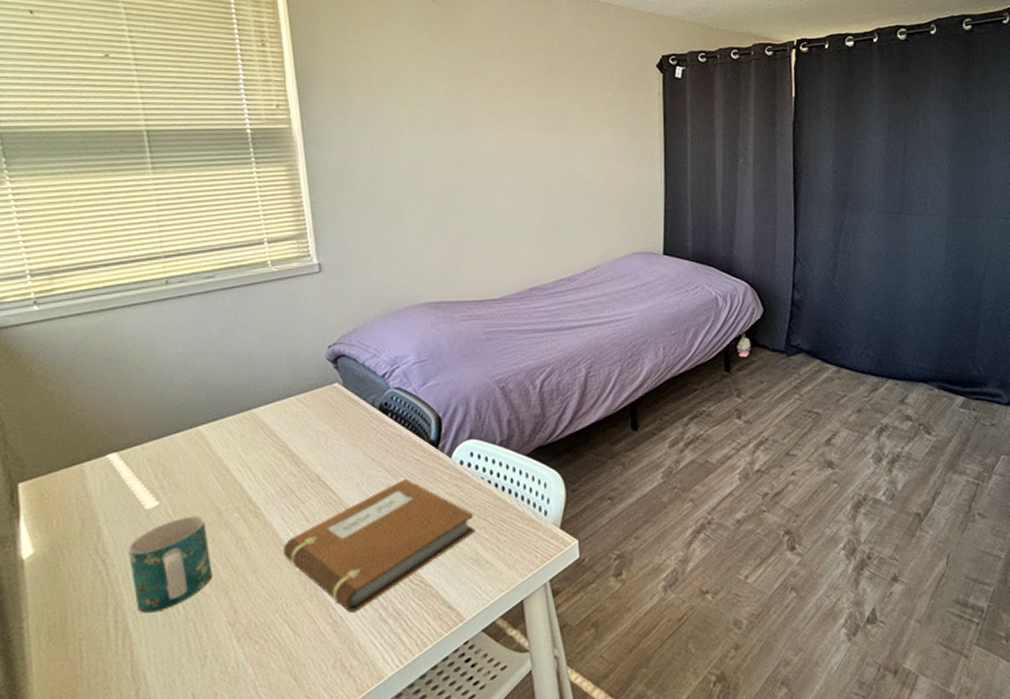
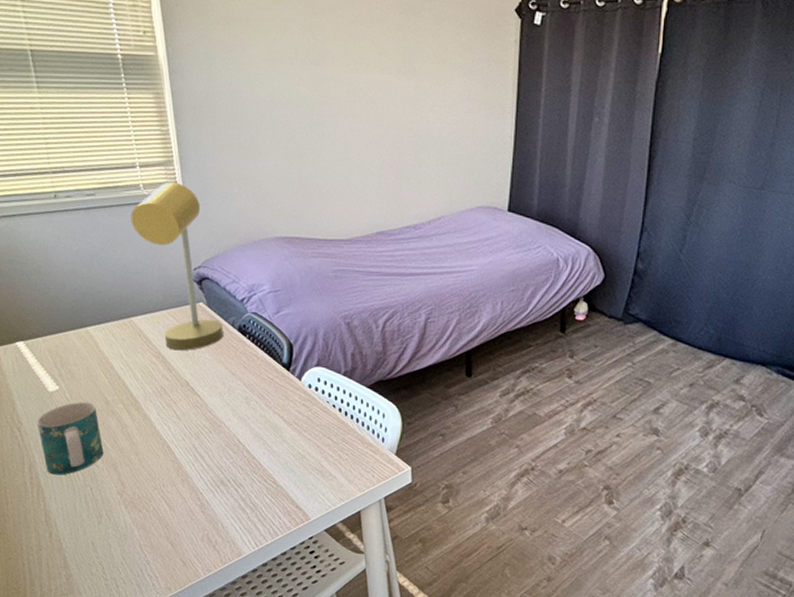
desk lamp: none [256,255,362,441] -> present [131,181,223,351]
notebook: present [283,478,476,614] -> none [159,393,321,500]

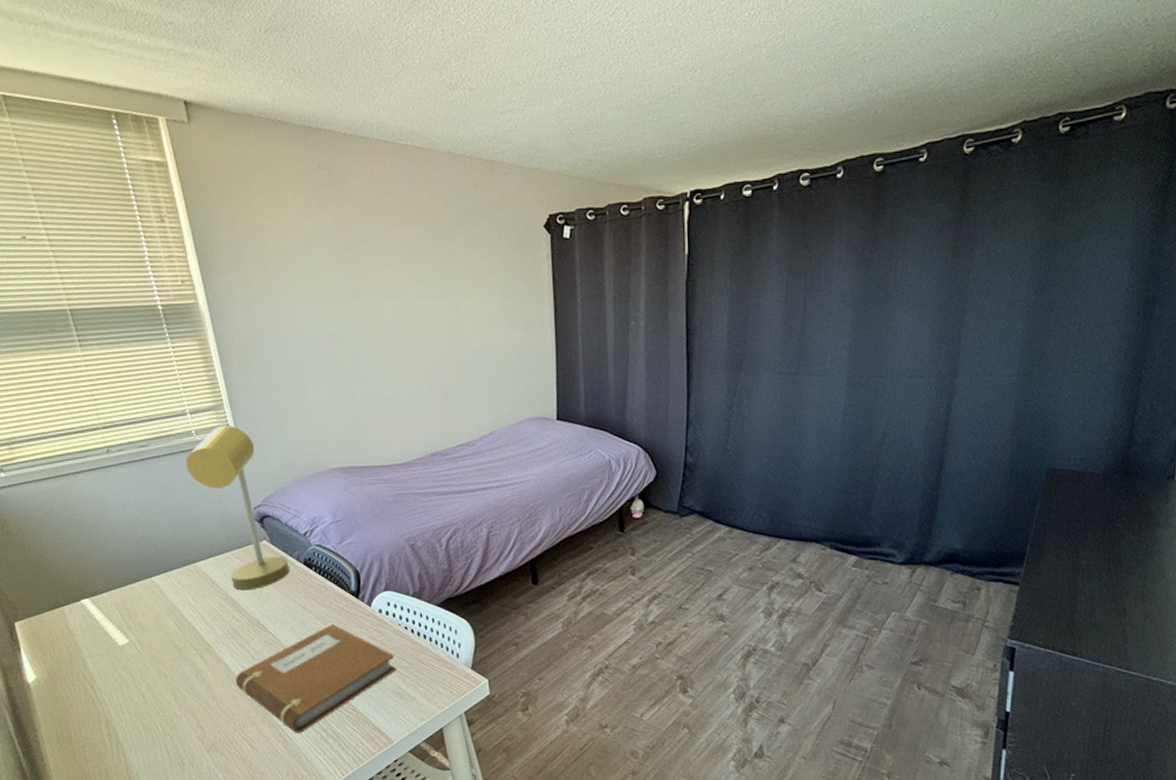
mug: present [36,402,104,475] -> none [109,652,181,728]
notebook: none [159,393,321,500] -> present [235,623,397,734]

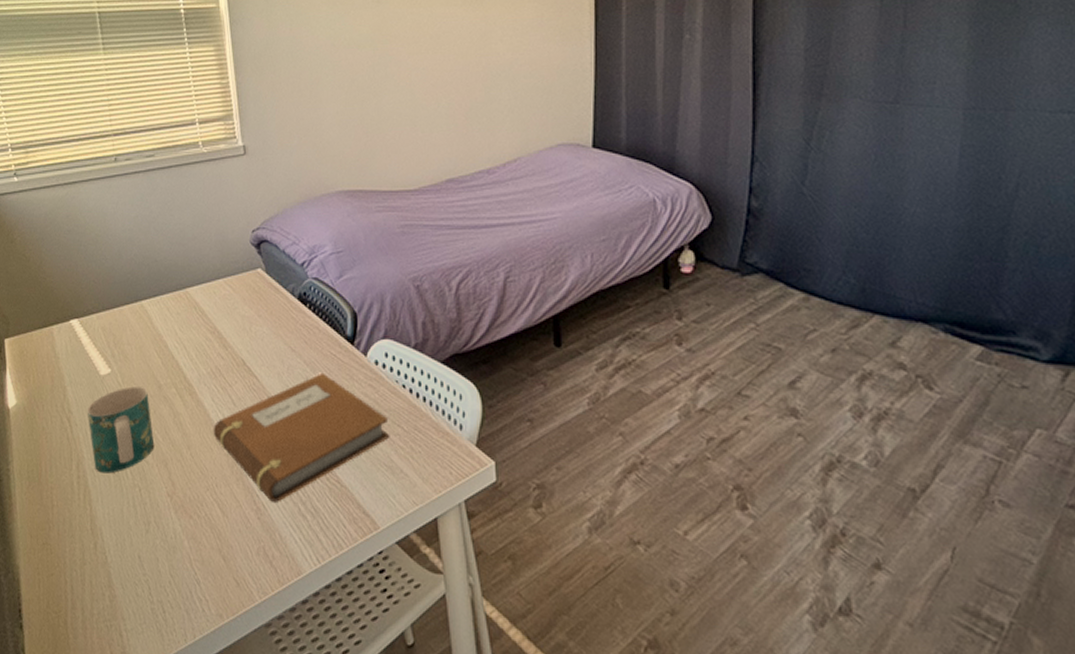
mug: none [109,652,181,728] -> present [87,386,155,474]
desk lamp: present [185,425,290,591] -> none [189,137,283,325]

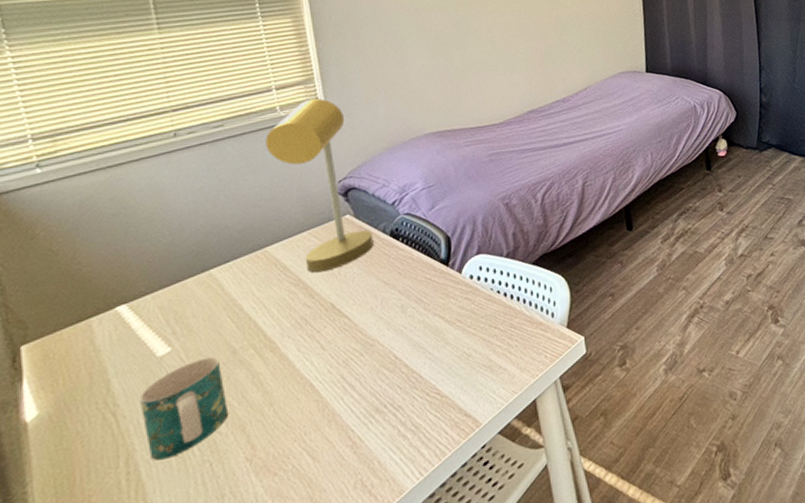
desk lamp: none [189,137,283,325] -> present [265,98,374,273]
notebook: present [213,372,390,504] -> none [299,297,488,433]

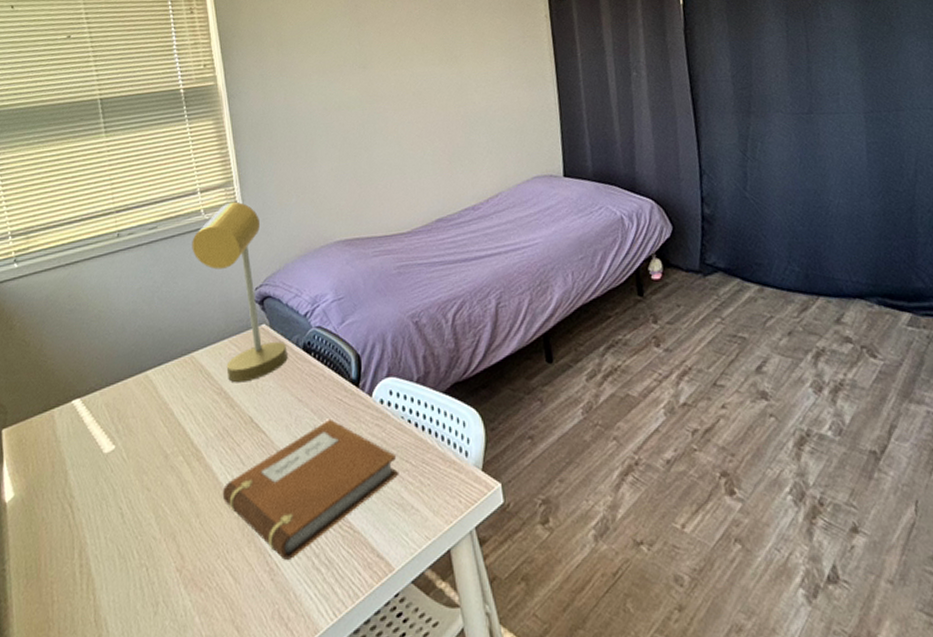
mug: present [139,356,229,461] -> none [90,459,162,557]
notebook: none [299,297,488,433] -> present [222,418,399,561]

